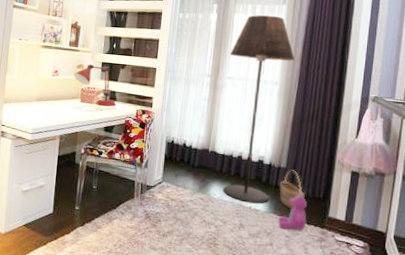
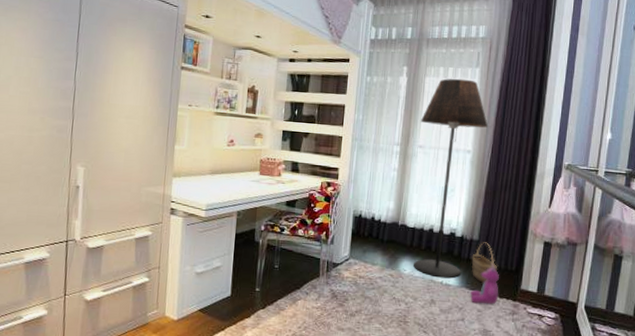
desk lamp: present [74,64,116,107] -> none [251,133,299,180]

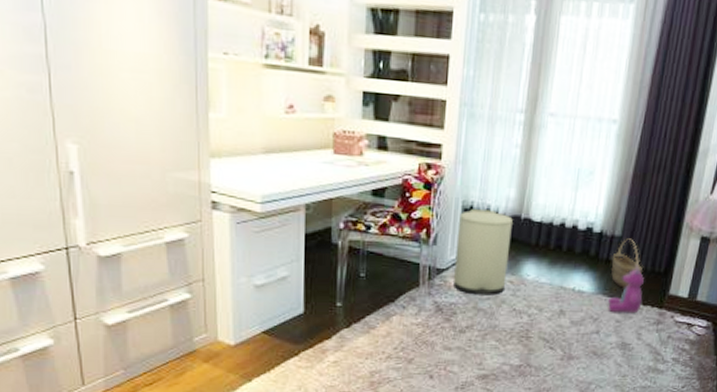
pedal bin: none [346,217,392,286] -> present [454,209,513,296]
floor lamp: present [414,78,489,279] -> none [539,18,642,284]

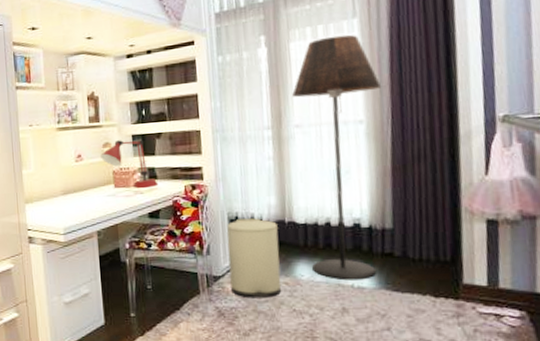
desk lamp: none [320,95,388,160] -> present [100,139,159,189]
floor lamp: none [539,18,642,284] -> present [292,34,382,280]
stuffed bear: present [607,265,644,314] -> none [392,255,434,307]
basket: present [611,238,643,288] -> none [387,230,427,281]

